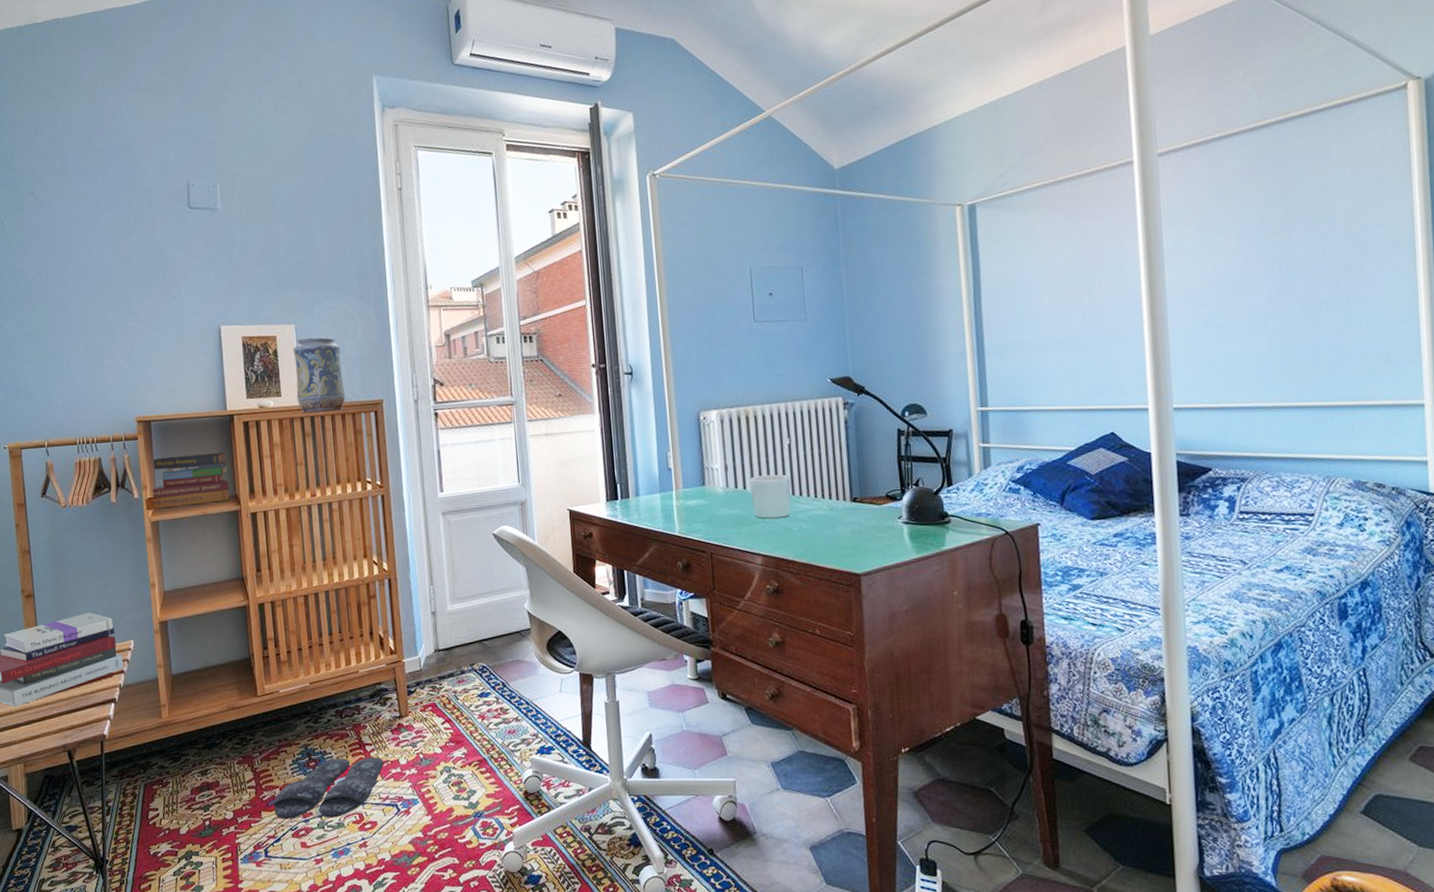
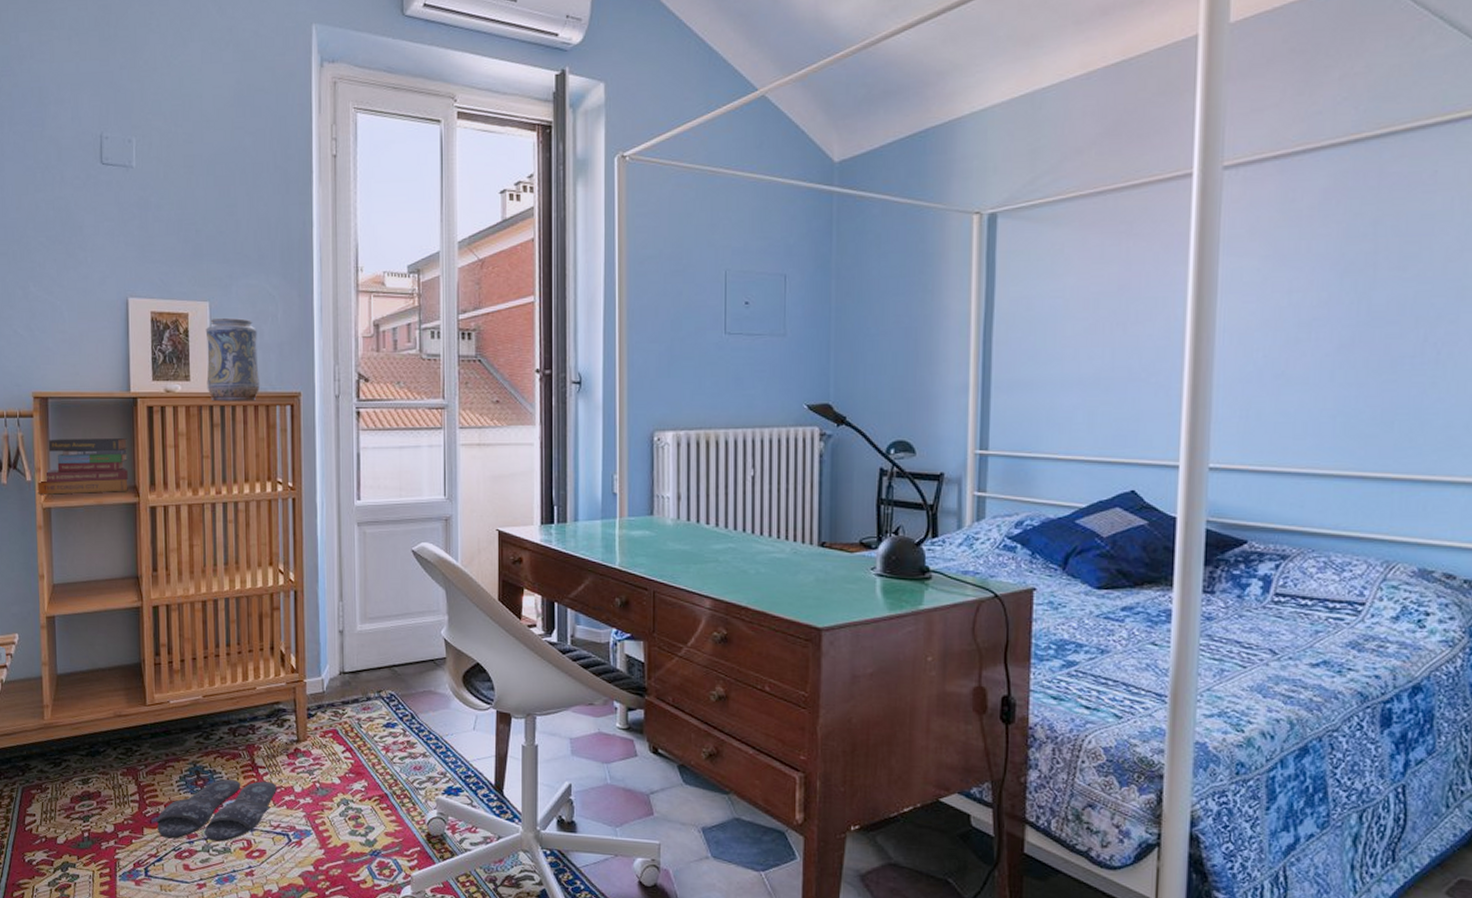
mug: present [750,474,792,520] -> none [705,509,751,560]

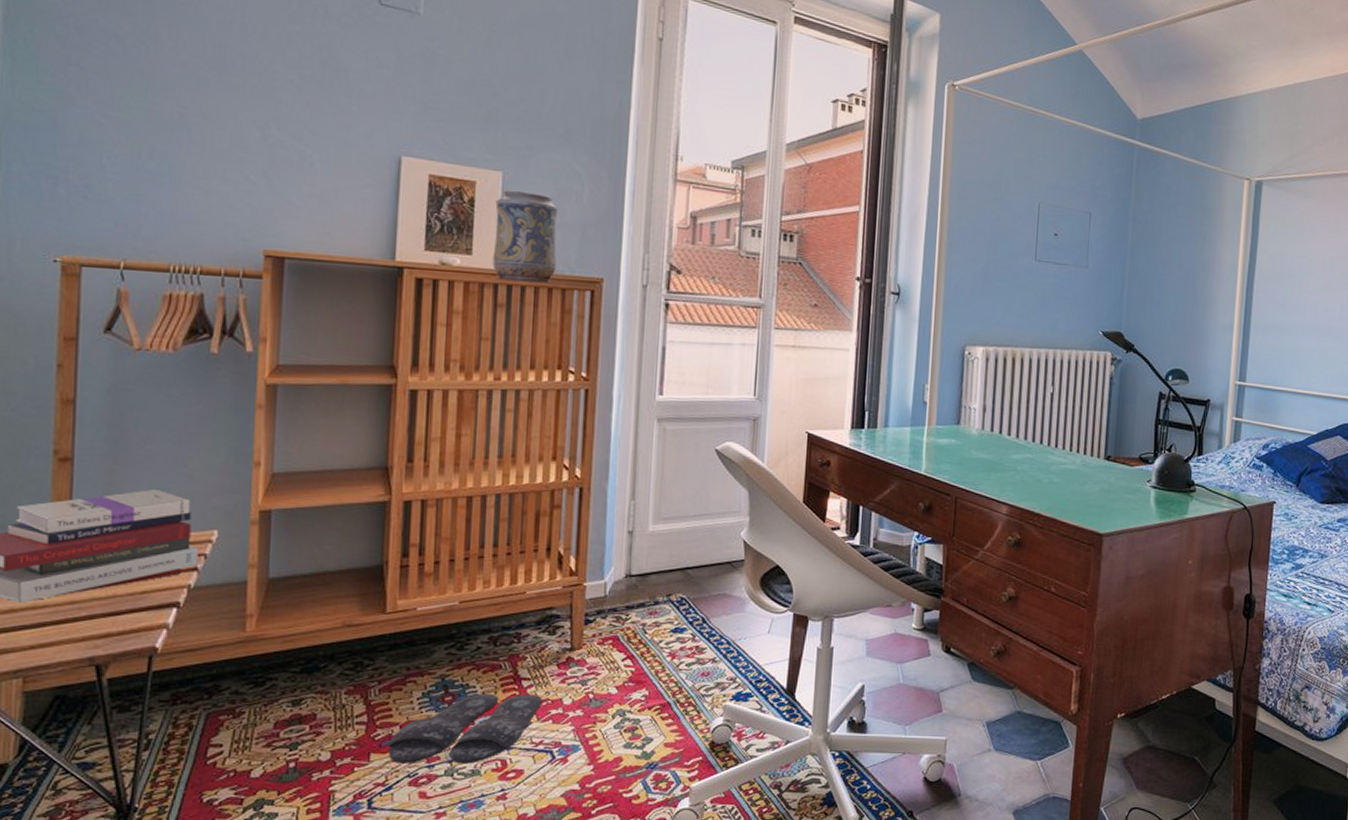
books: present [37,438,128,495] -> none [261,305,386,372]

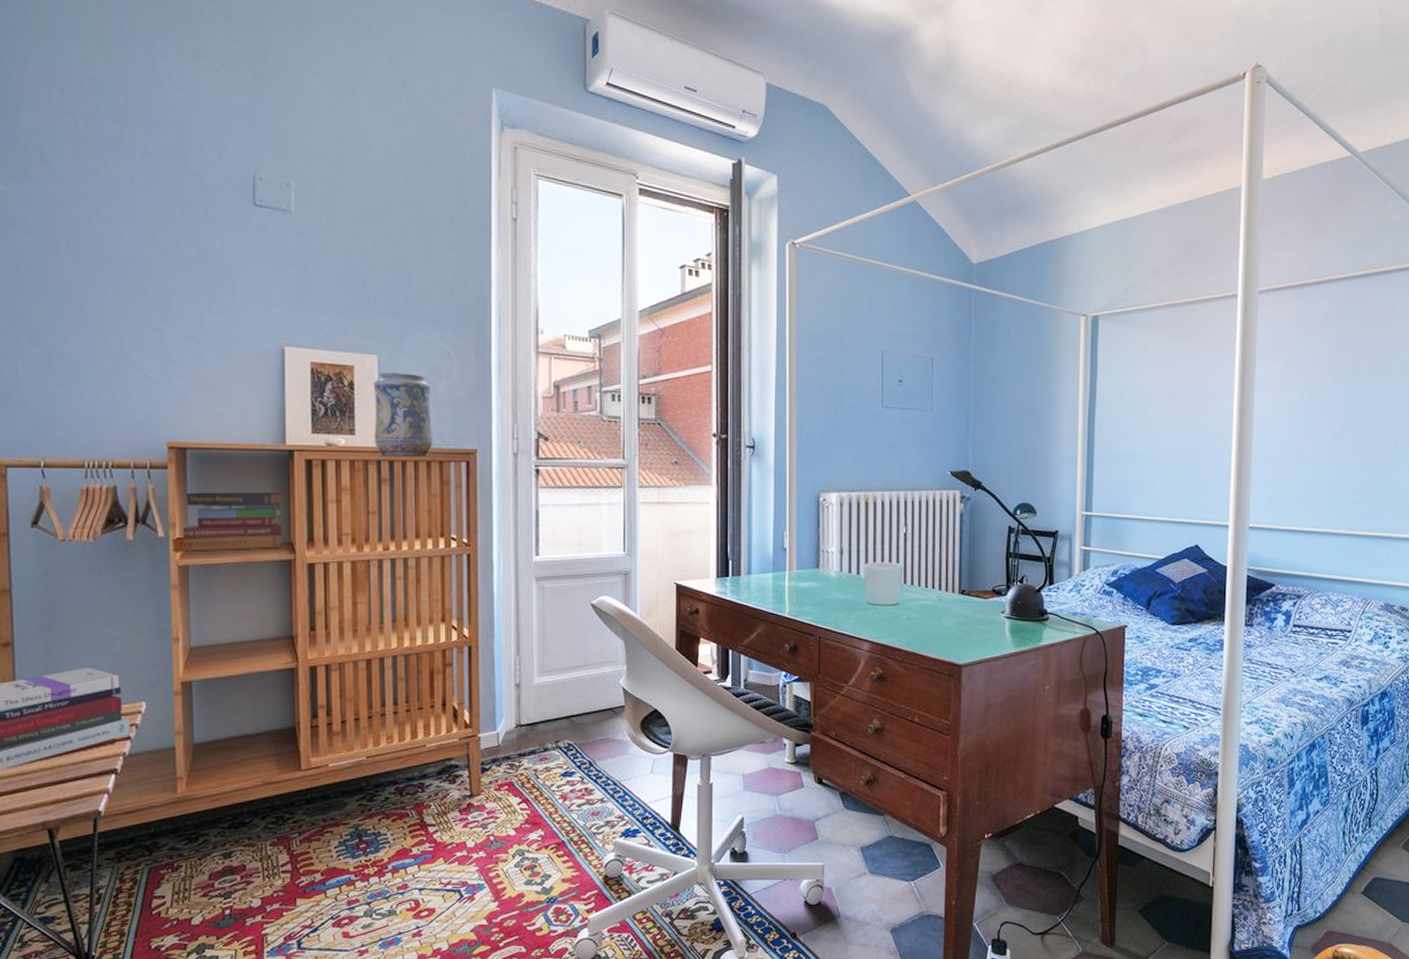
books: none [261,305,386,372] -> present [172,492,282,552]
slippers: present [388,694,542,764] -> none [311,839,447,907]
mug: none [1005,421,1048,469] -> present [864,562,904,607]

